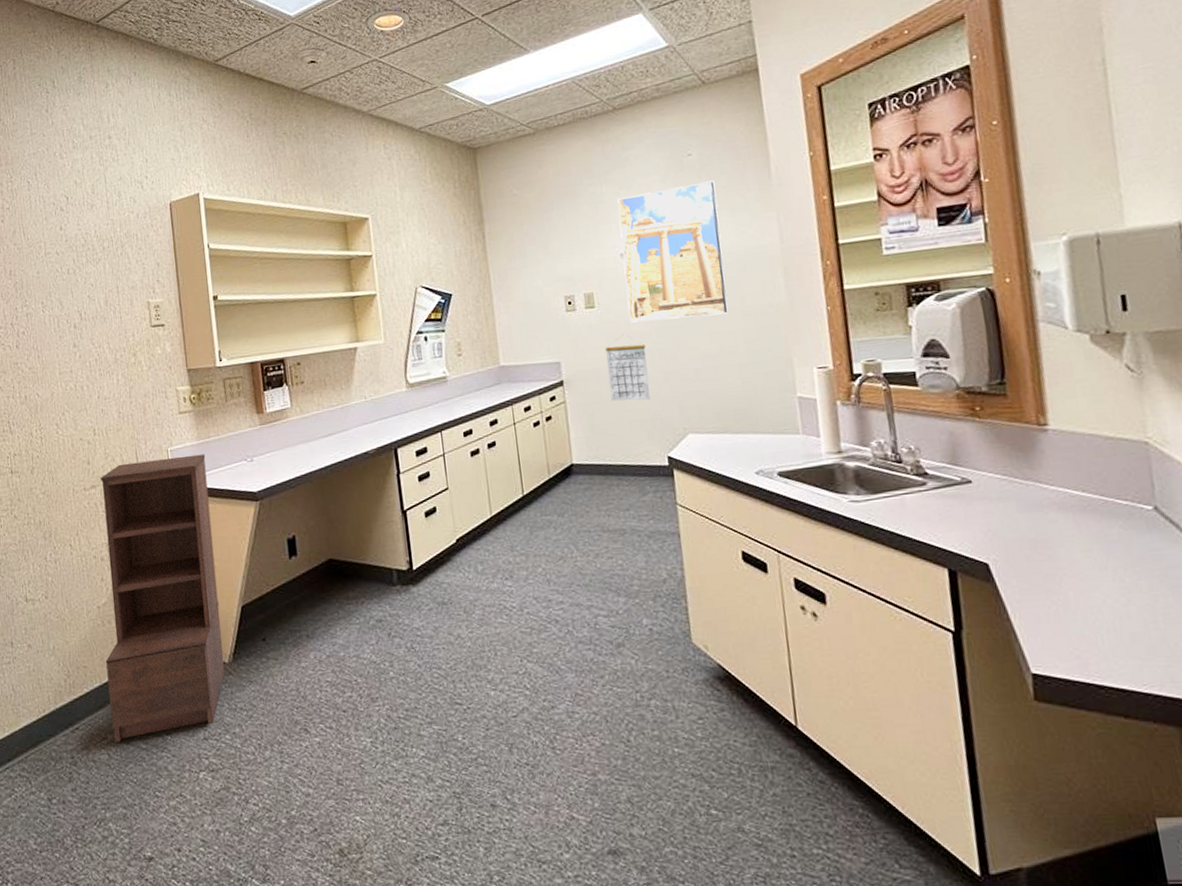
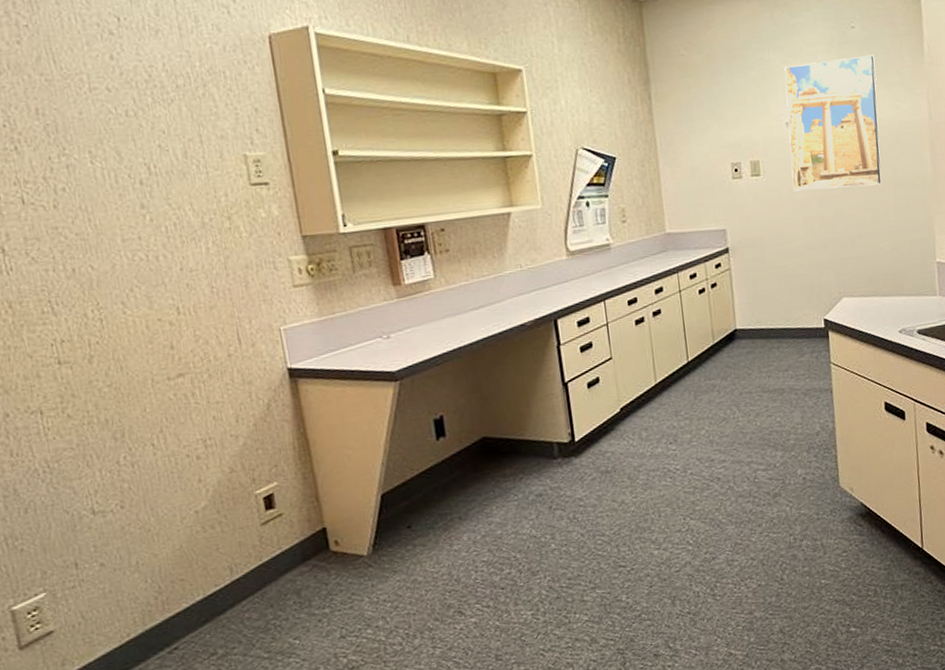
bookshelf: present [100,454,224,742] -> none [189,332,363,656]
calendar: present [605,343,650,401] -> none [770,212,810,268]

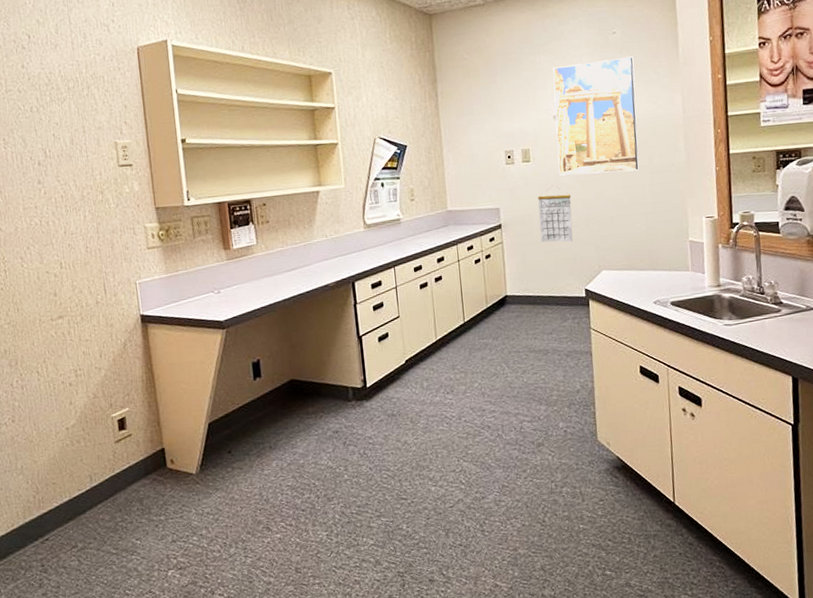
calendar: none [770,212,810,268] -> present [538,194,573,243]

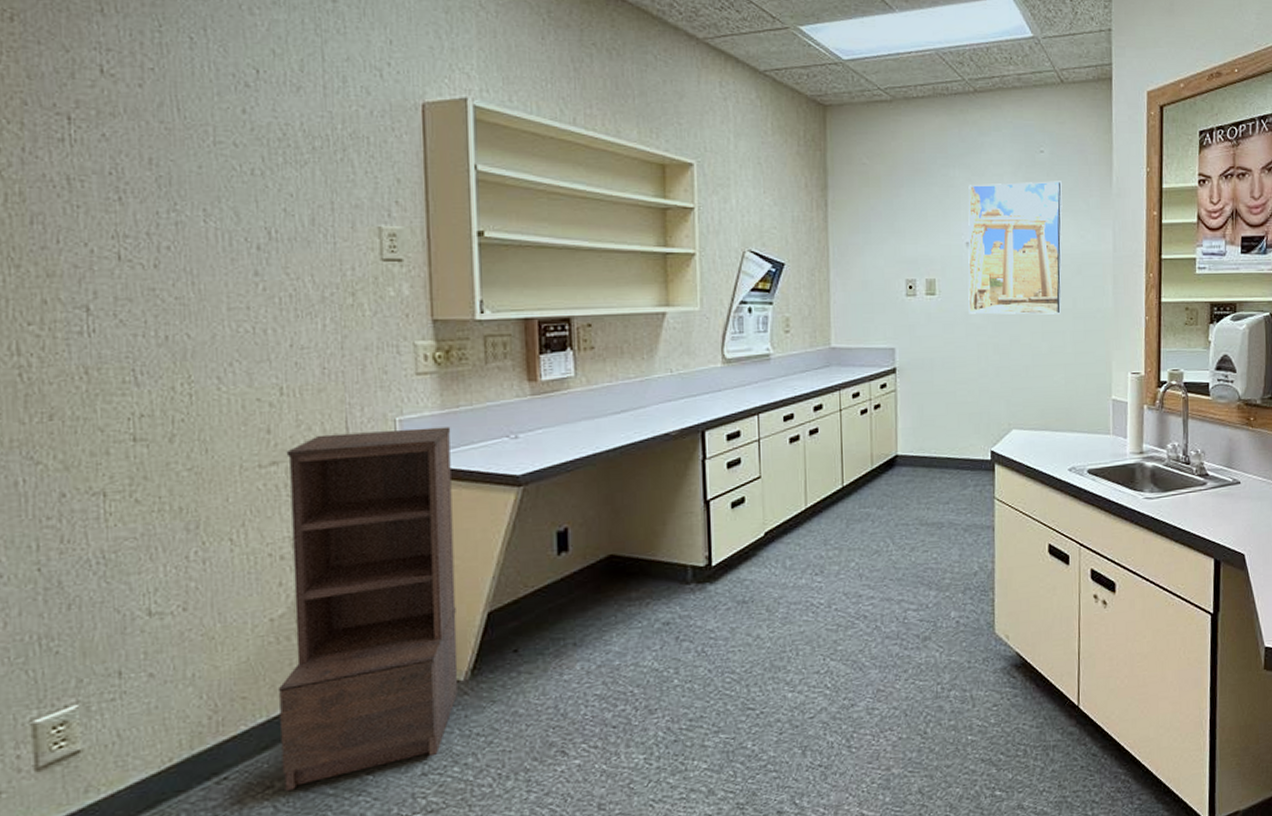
bookshelf: none [67,286,192,550] -> present [277,427,458,791]
calendar: present [538,194,573,243] -> none [941,336,981,394]

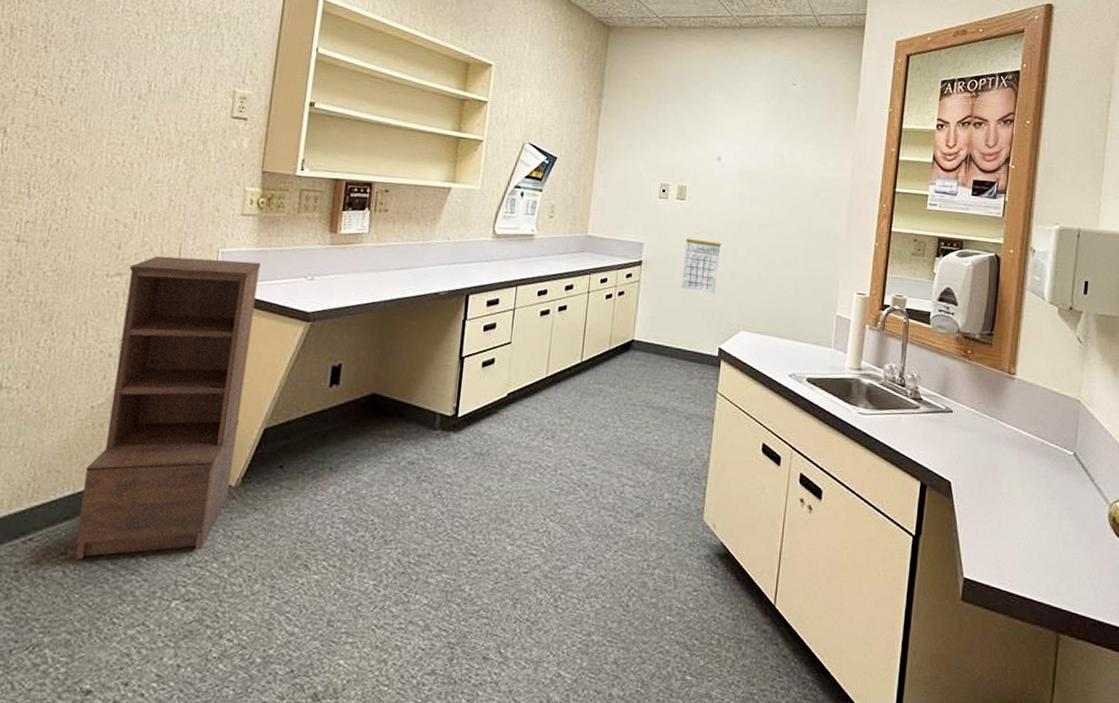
calendar: none [941,336,981,394] -> present [681,238,721,294]
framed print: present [968,181,1063,315] -> none [713,107,811,231]

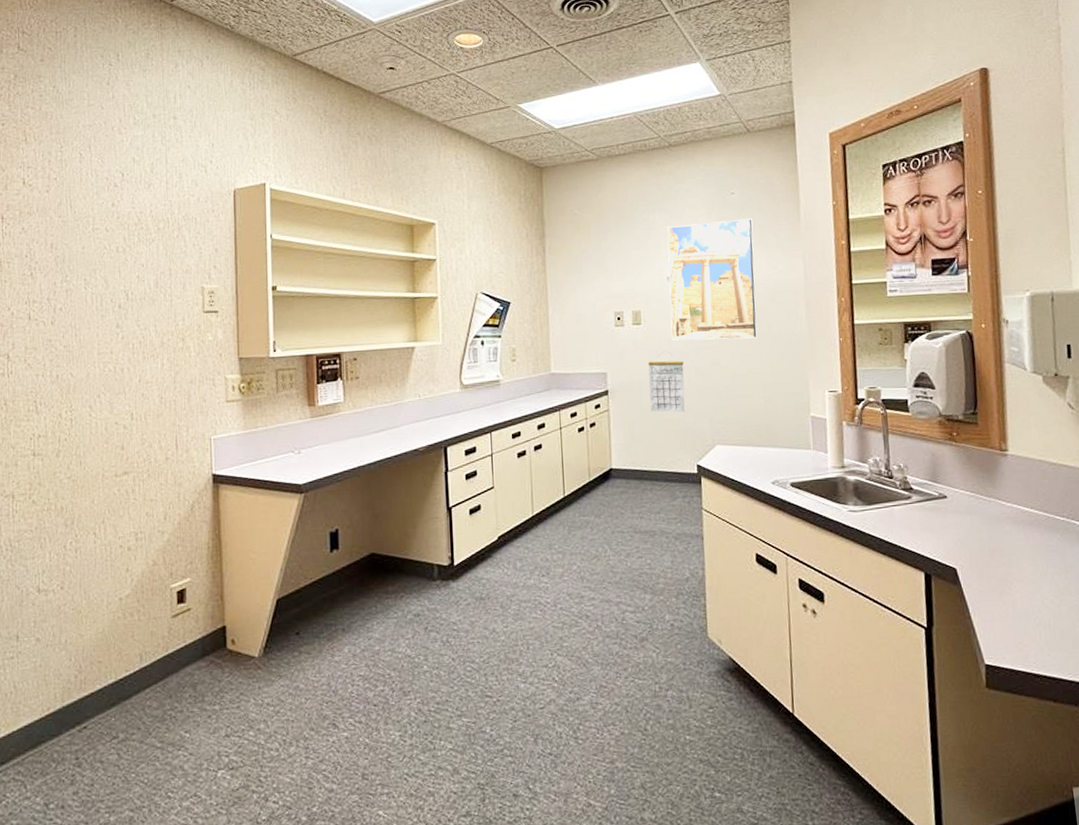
bookshelf: present [75,255,261,560] -> none [123,444,254,741]
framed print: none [713,107,811,231] -> present [667,218,758,341]

